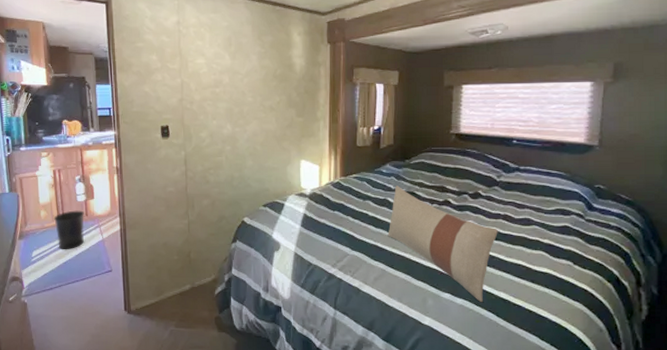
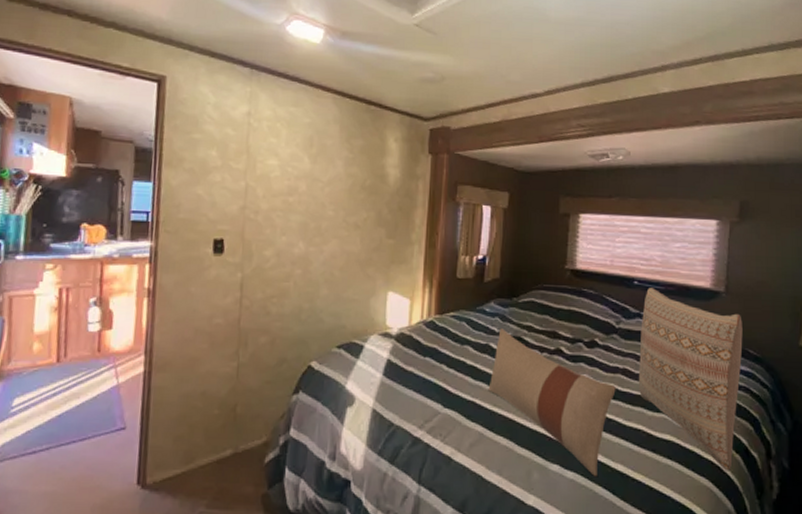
waste bin: present [53,210,85,250] -> none [50,343,96,398]
pillow: none [518,145,615,297] -> present [639,288,743,471]

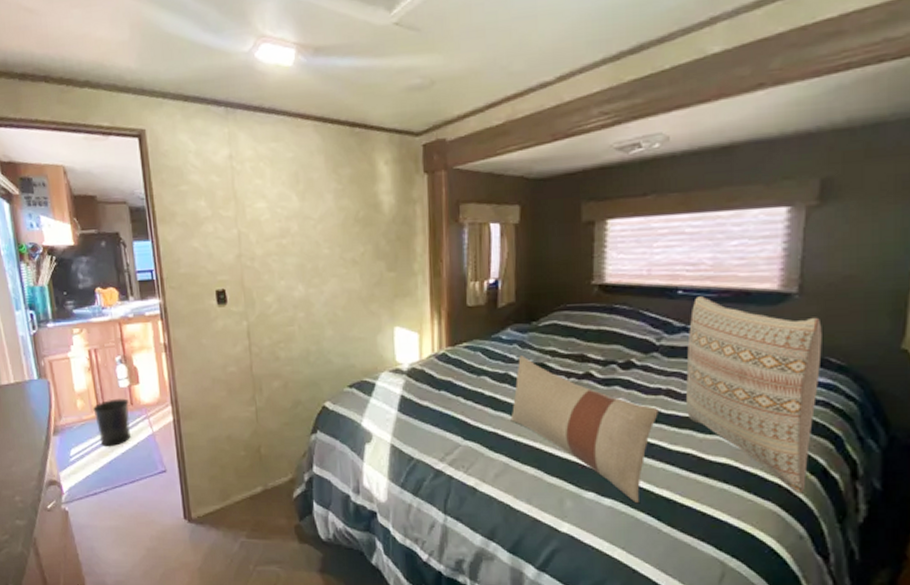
waste bin: none [50,343,96,398] -> present [92,398,132,447]

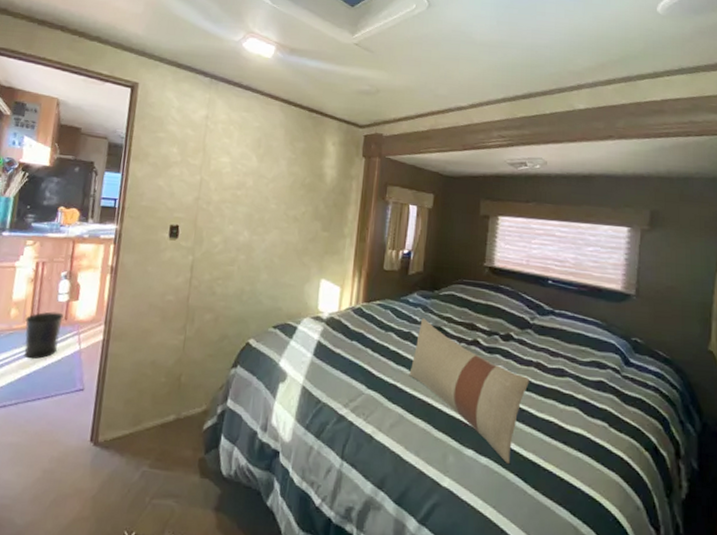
pillow: present [686,296,822,494] -> none [551,287,653,468]

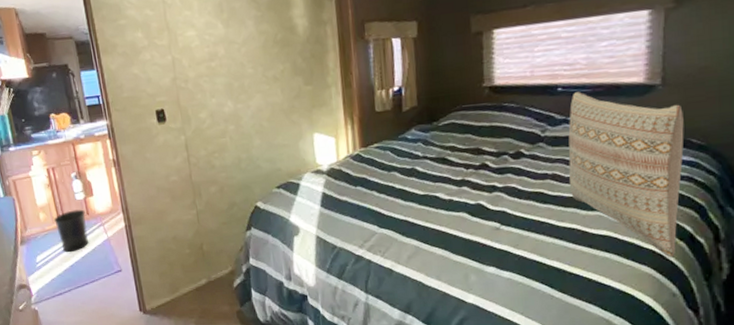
pillow: present [409,318,529,465] -> none [418,152,546,275]
pillow: none [551,287,653,468] -> present [568,92,684,258]

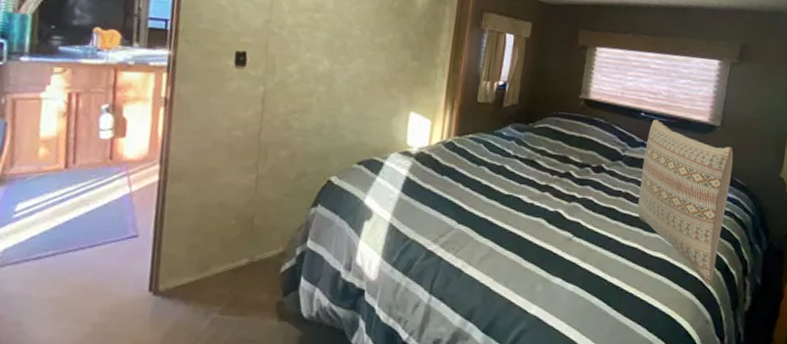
waste bin: present [53,209,90,253] -> none [57,150,108,205]

